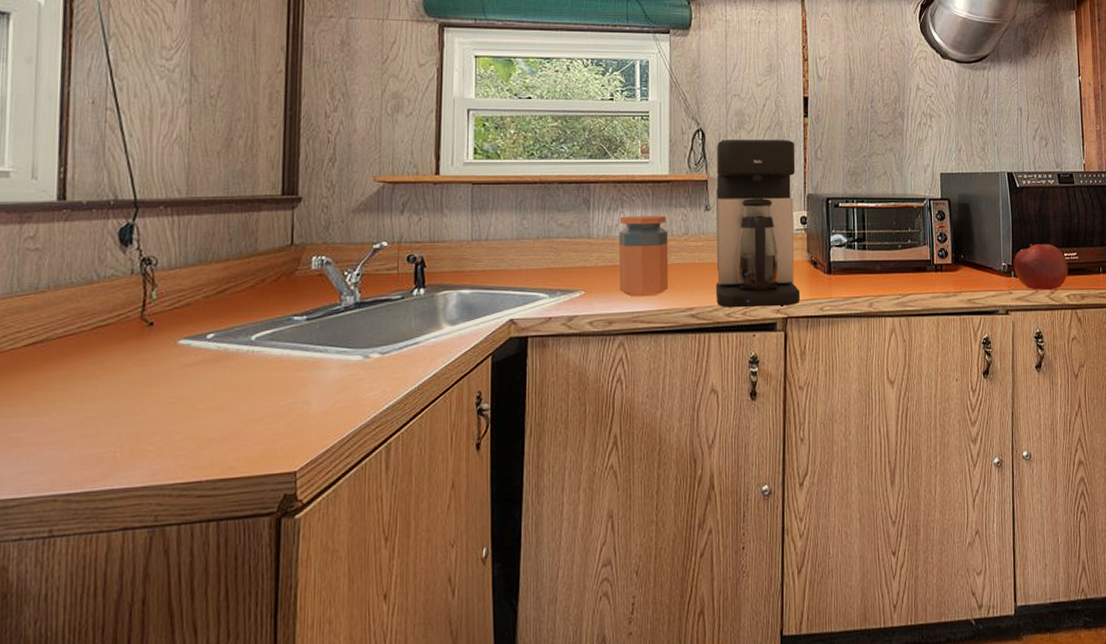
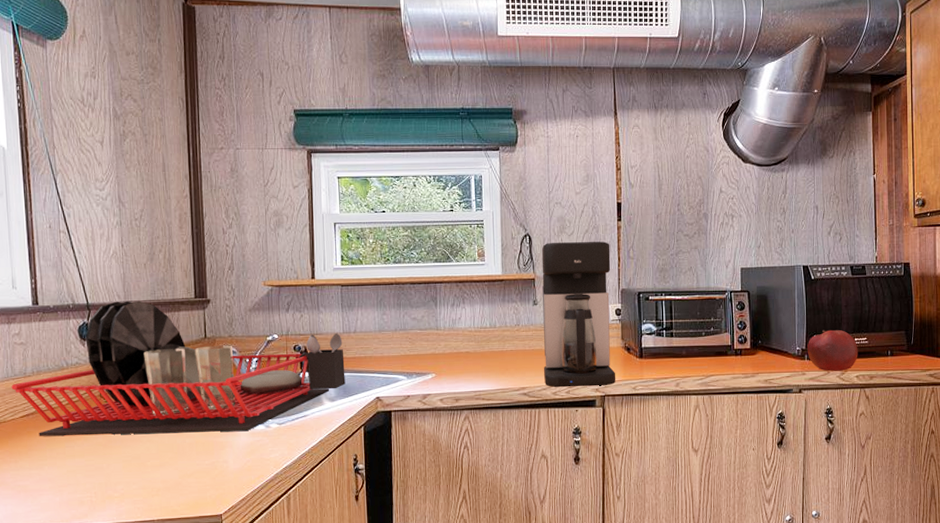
dish rack: none [15,197,472,372] -> present [11,300,346,437]
jar: present [619,215,669,297] -> none [461,310,505,379]

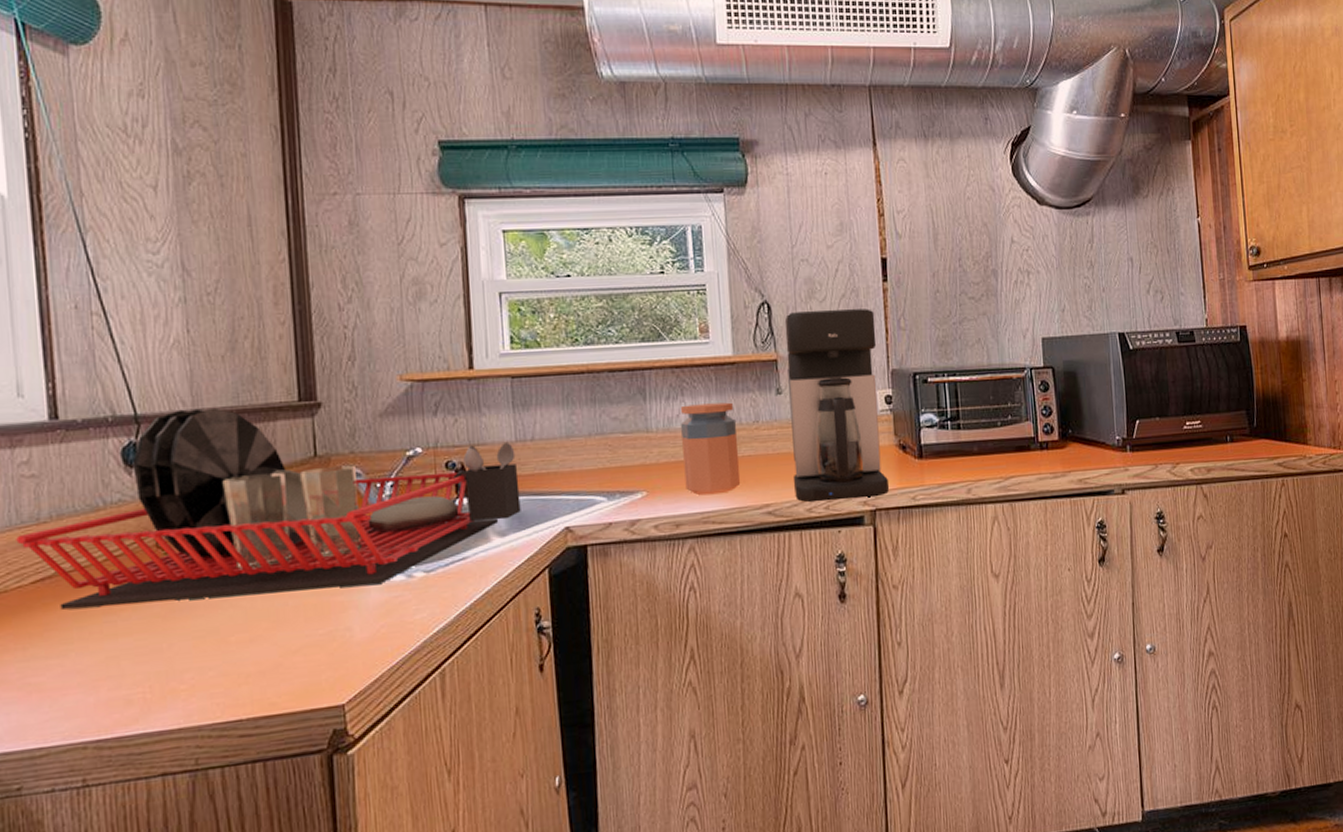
jar: none [461,310,505,379] -> present [680,402,741,495]
fruit: present [807,329,858,371] -> none [1128,411,1192,465]

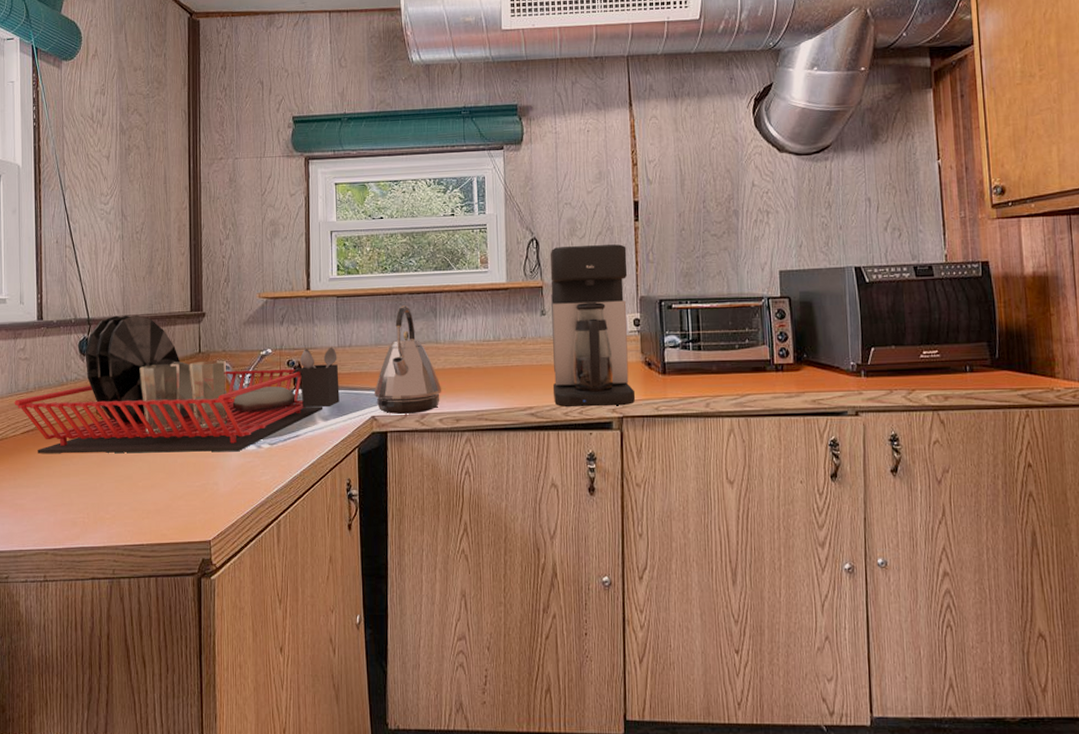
kettle: none [568,386,657,524] -> present [375,305,442,415]
jar: present [680,402,741,495] -> none [463,321,510,397]

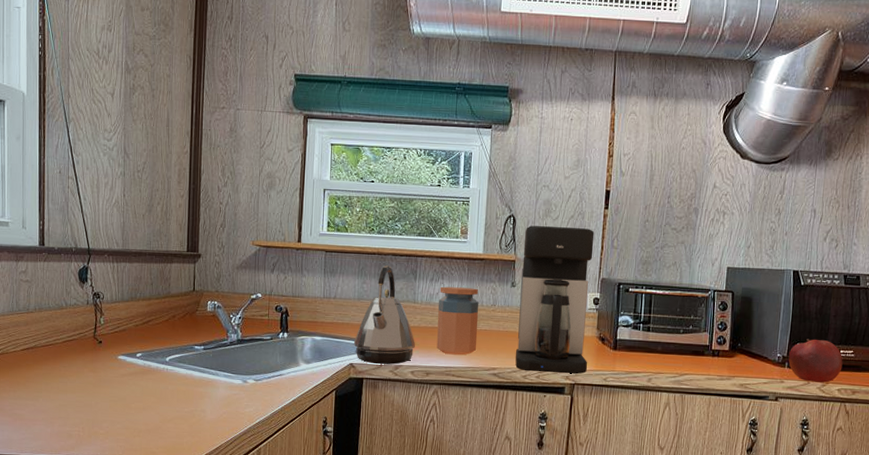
dish rack: present [14,314,340,454] -> none [15,248,323,384]
jar: none [463,321,510,397] -> present [436,286,478,355]
fruit: none [863,340,928,391] -> present [788,338,843,383]

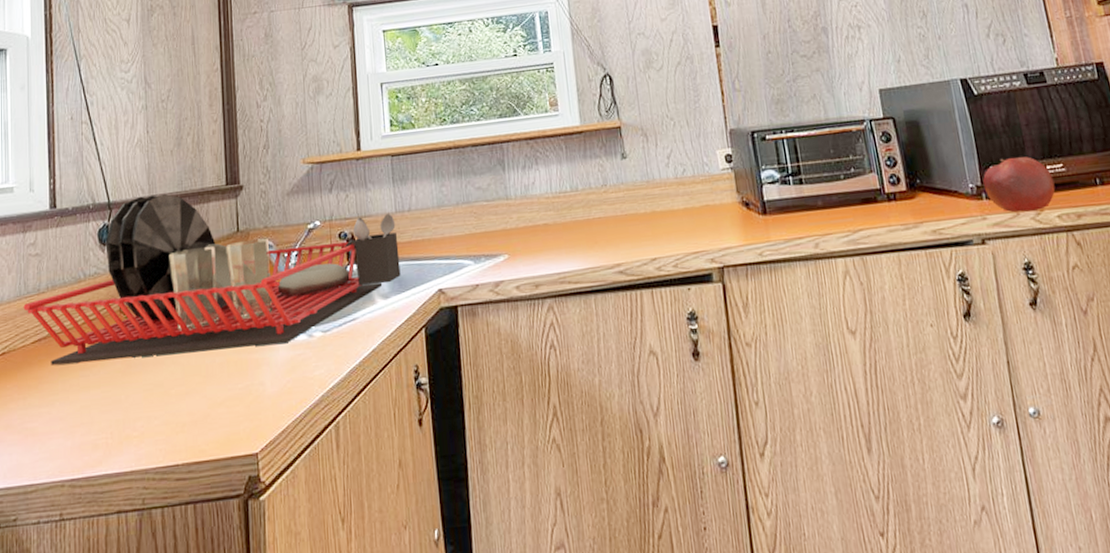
dish rack: none [15,248,323,384] -> present [23,193,401,365]
kettle: present [354,265,416,365] -> none [440,159,517,286]
jar: present [436,286,478,355] -> none [535,168,593,257]
coffee maker: present [515,226,595,375] -> none [625,73,735,262]

